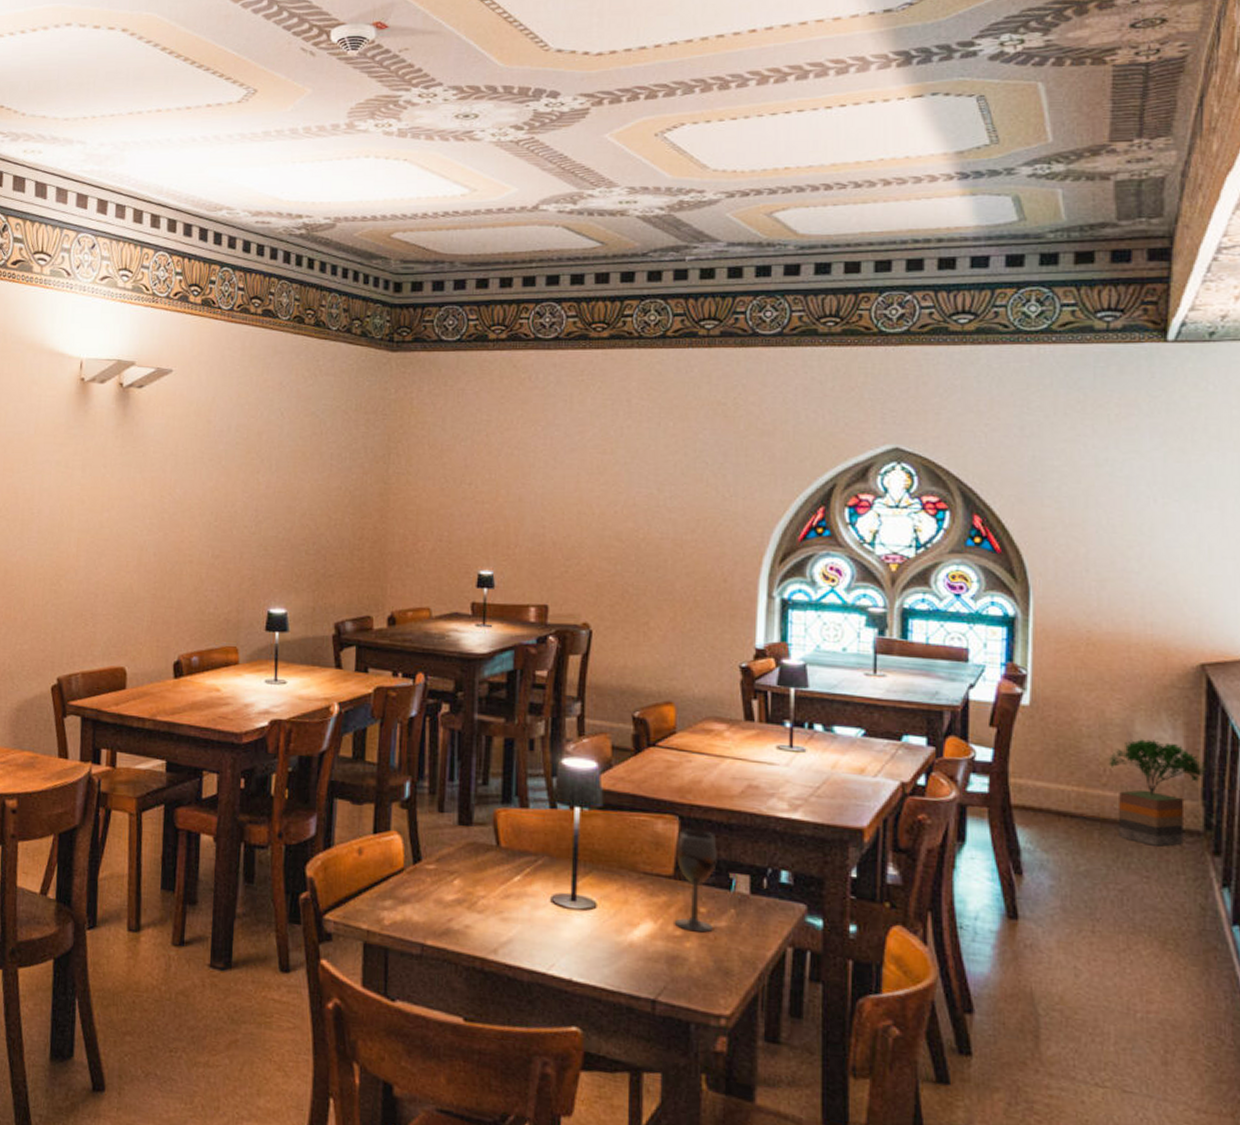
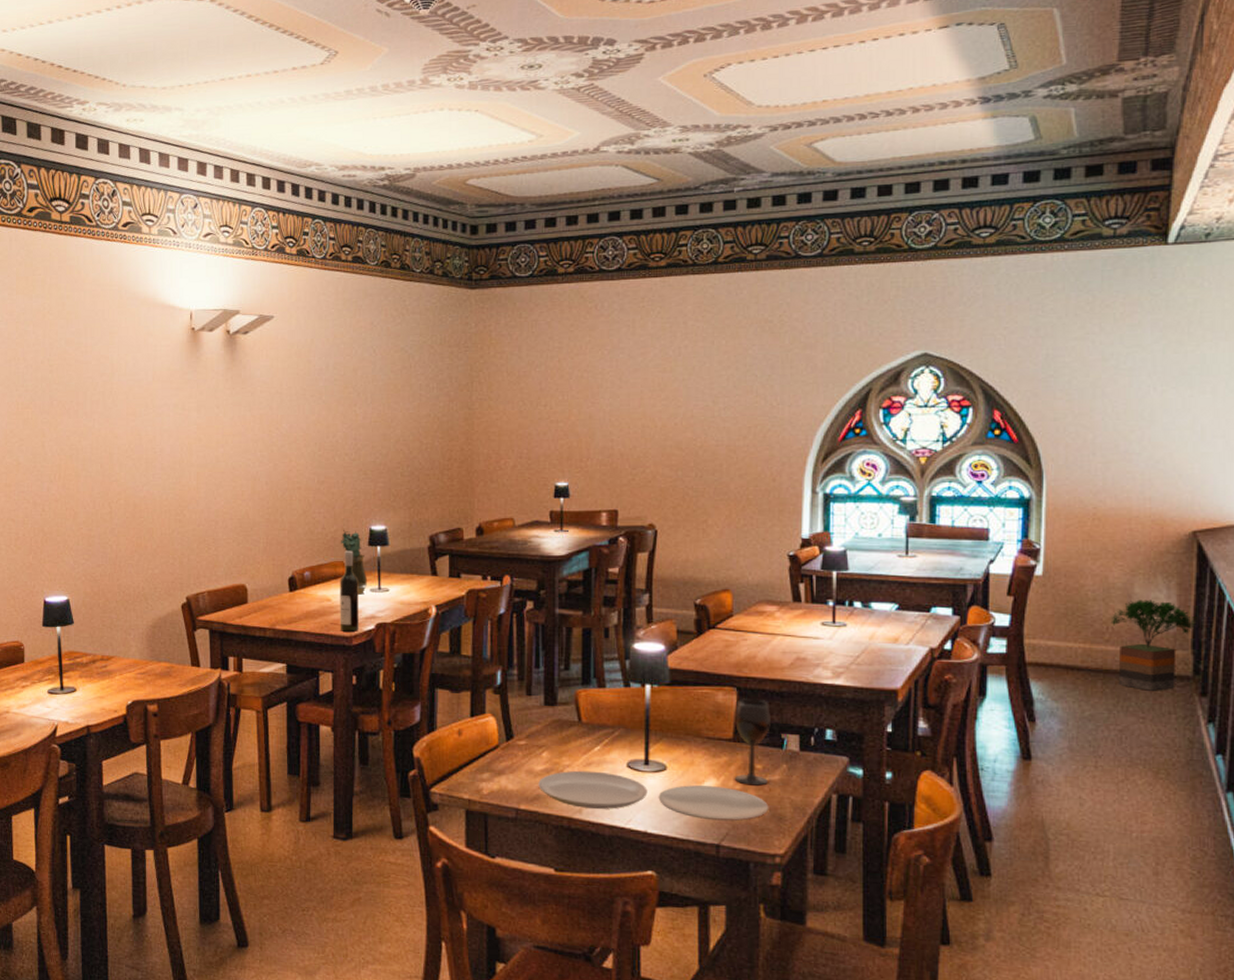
bottle: none [229,635,253,728] -> present [340,550,359,632]
vase: none [235,610,263,686] -> present [341,529,368,595]
plate: none [448,903,574,951] -> present [538,770,648,809]
plate: none [586,927,714,974] -> present [658,785,769,822]

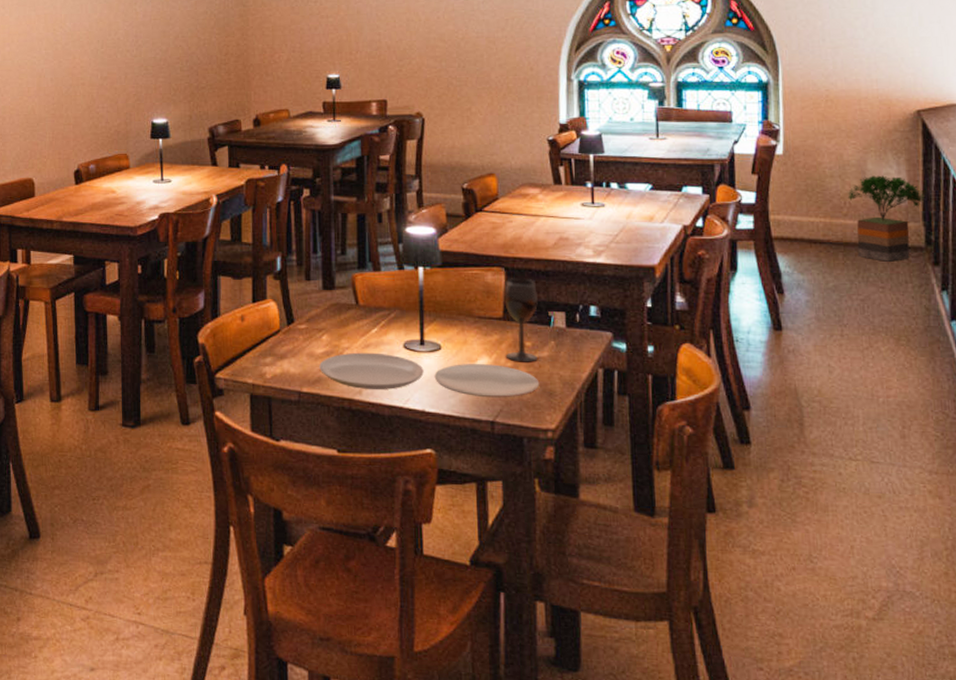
bottle: present [340,550,359,632] -> none [124,143,143,222]
vase: present [341,529,368,595] -> none [124,123,151,186]

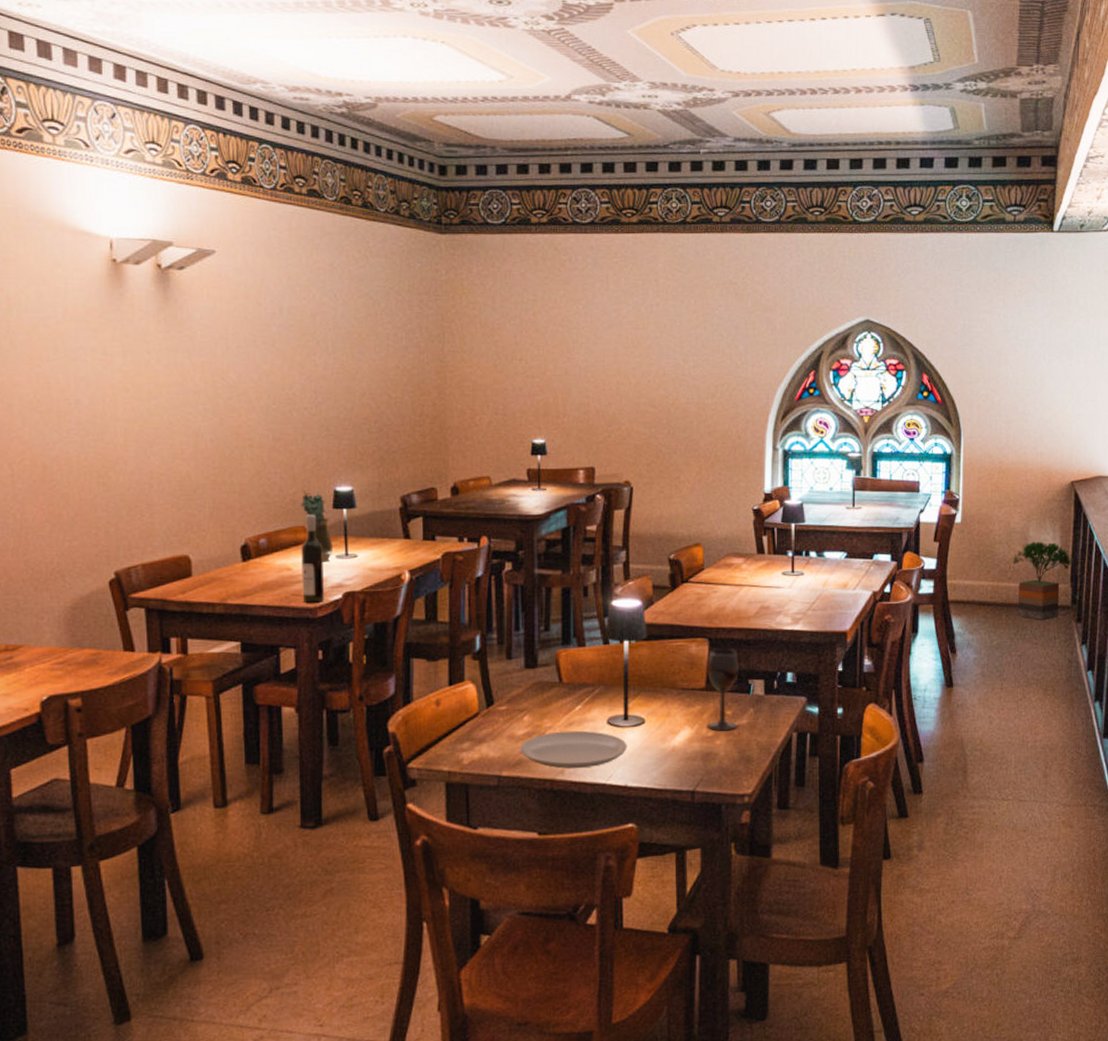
vase: none [124,123,151,186] -> present [301,491,334,562]
bottle: none [124,143,143,222] -> present [301,514,324,603]
plate: present [434,364,540,398] -> none [637,735,739,768]

